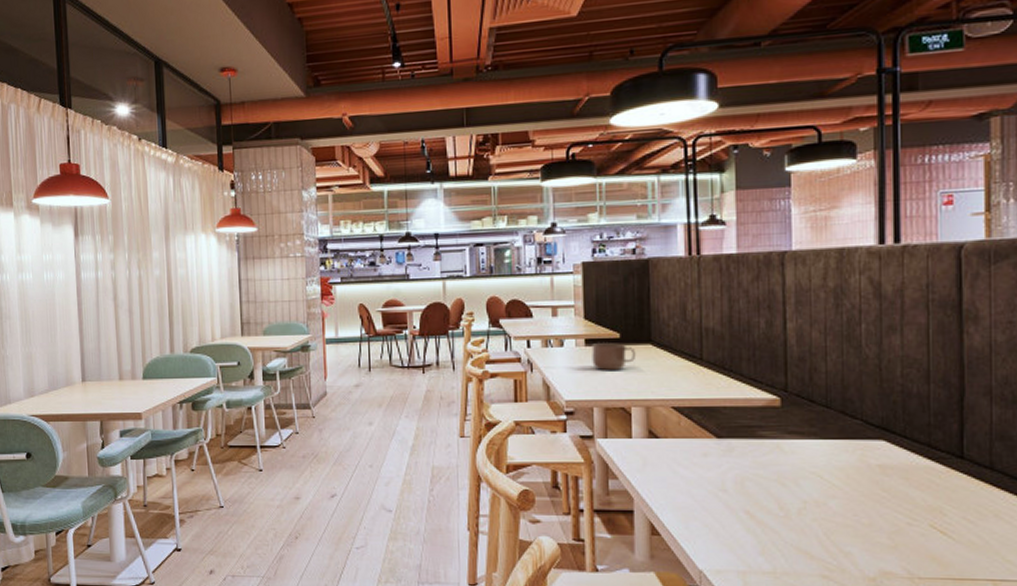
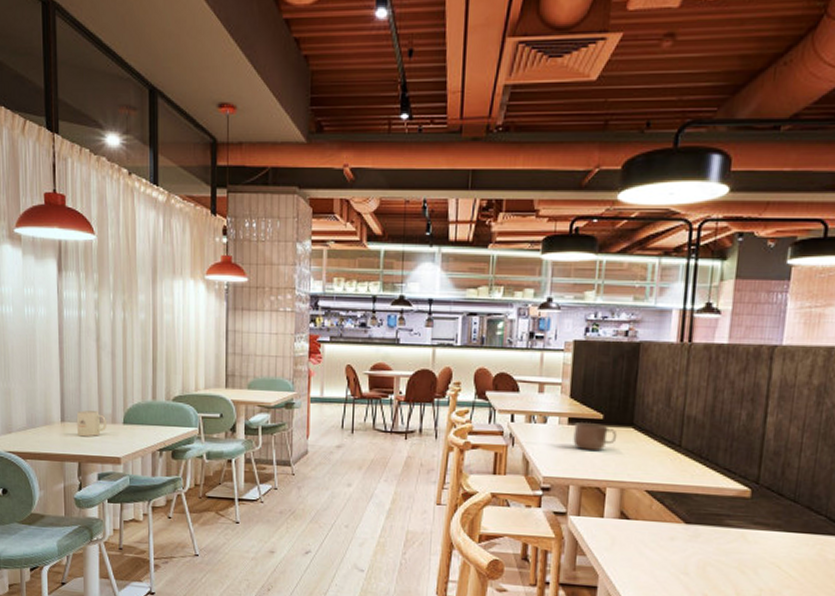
mug: none [96,368,127,395] -> present [76,410,108,437]

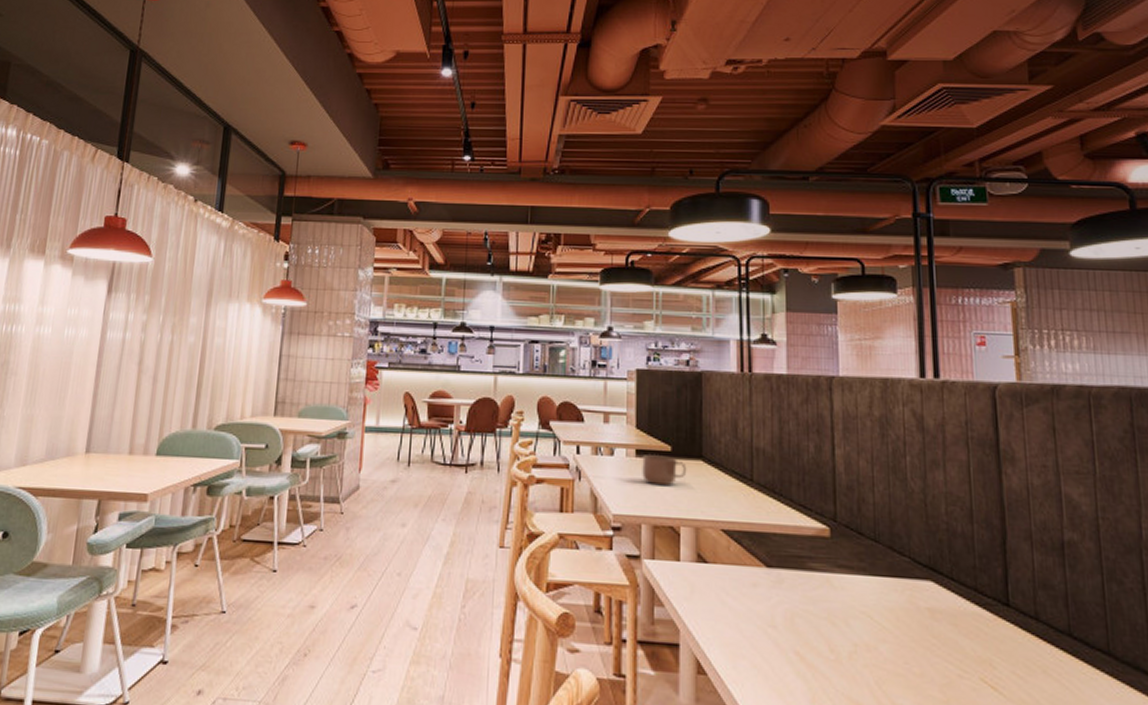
mug: present [76,410,108,437] -> none [102,440,138,471]

